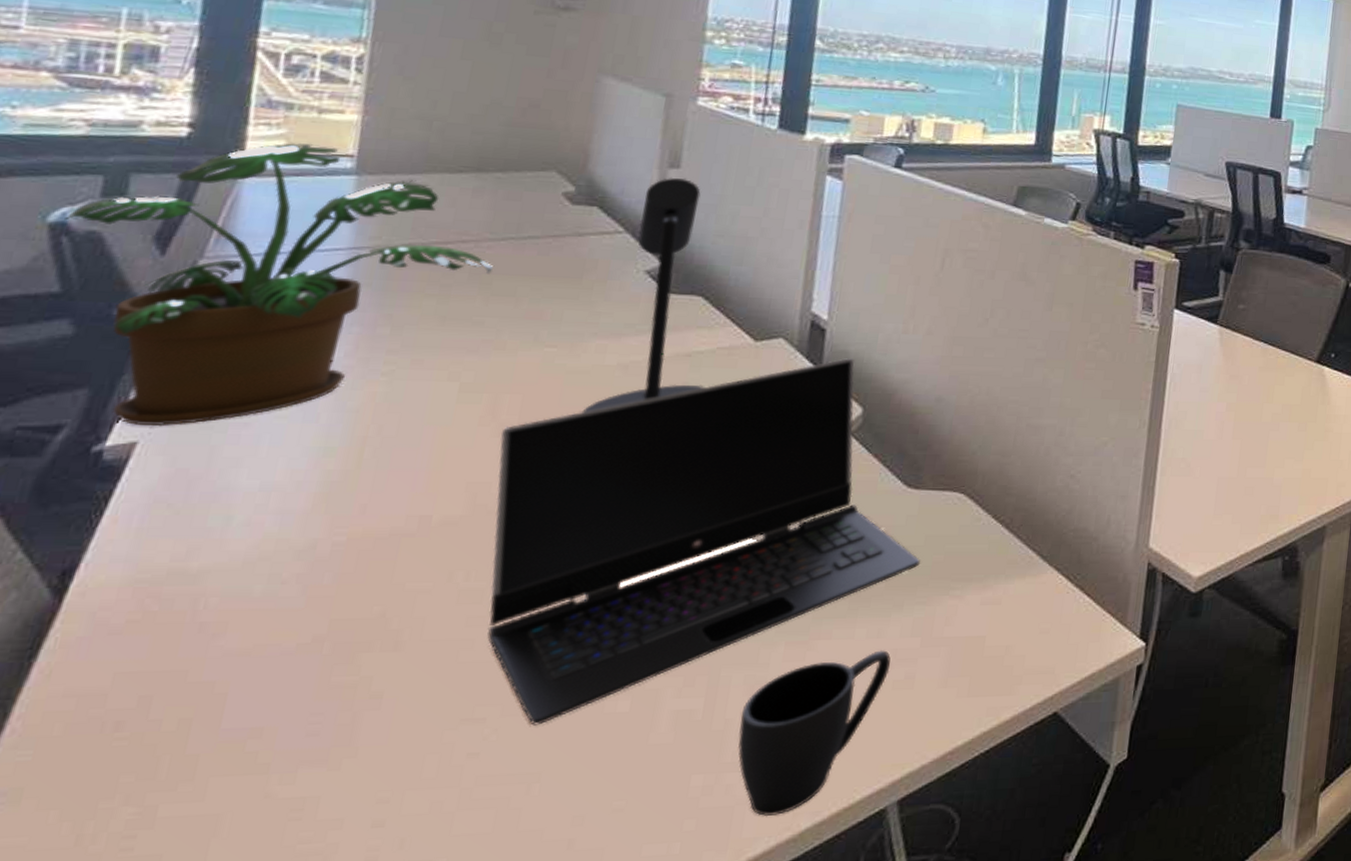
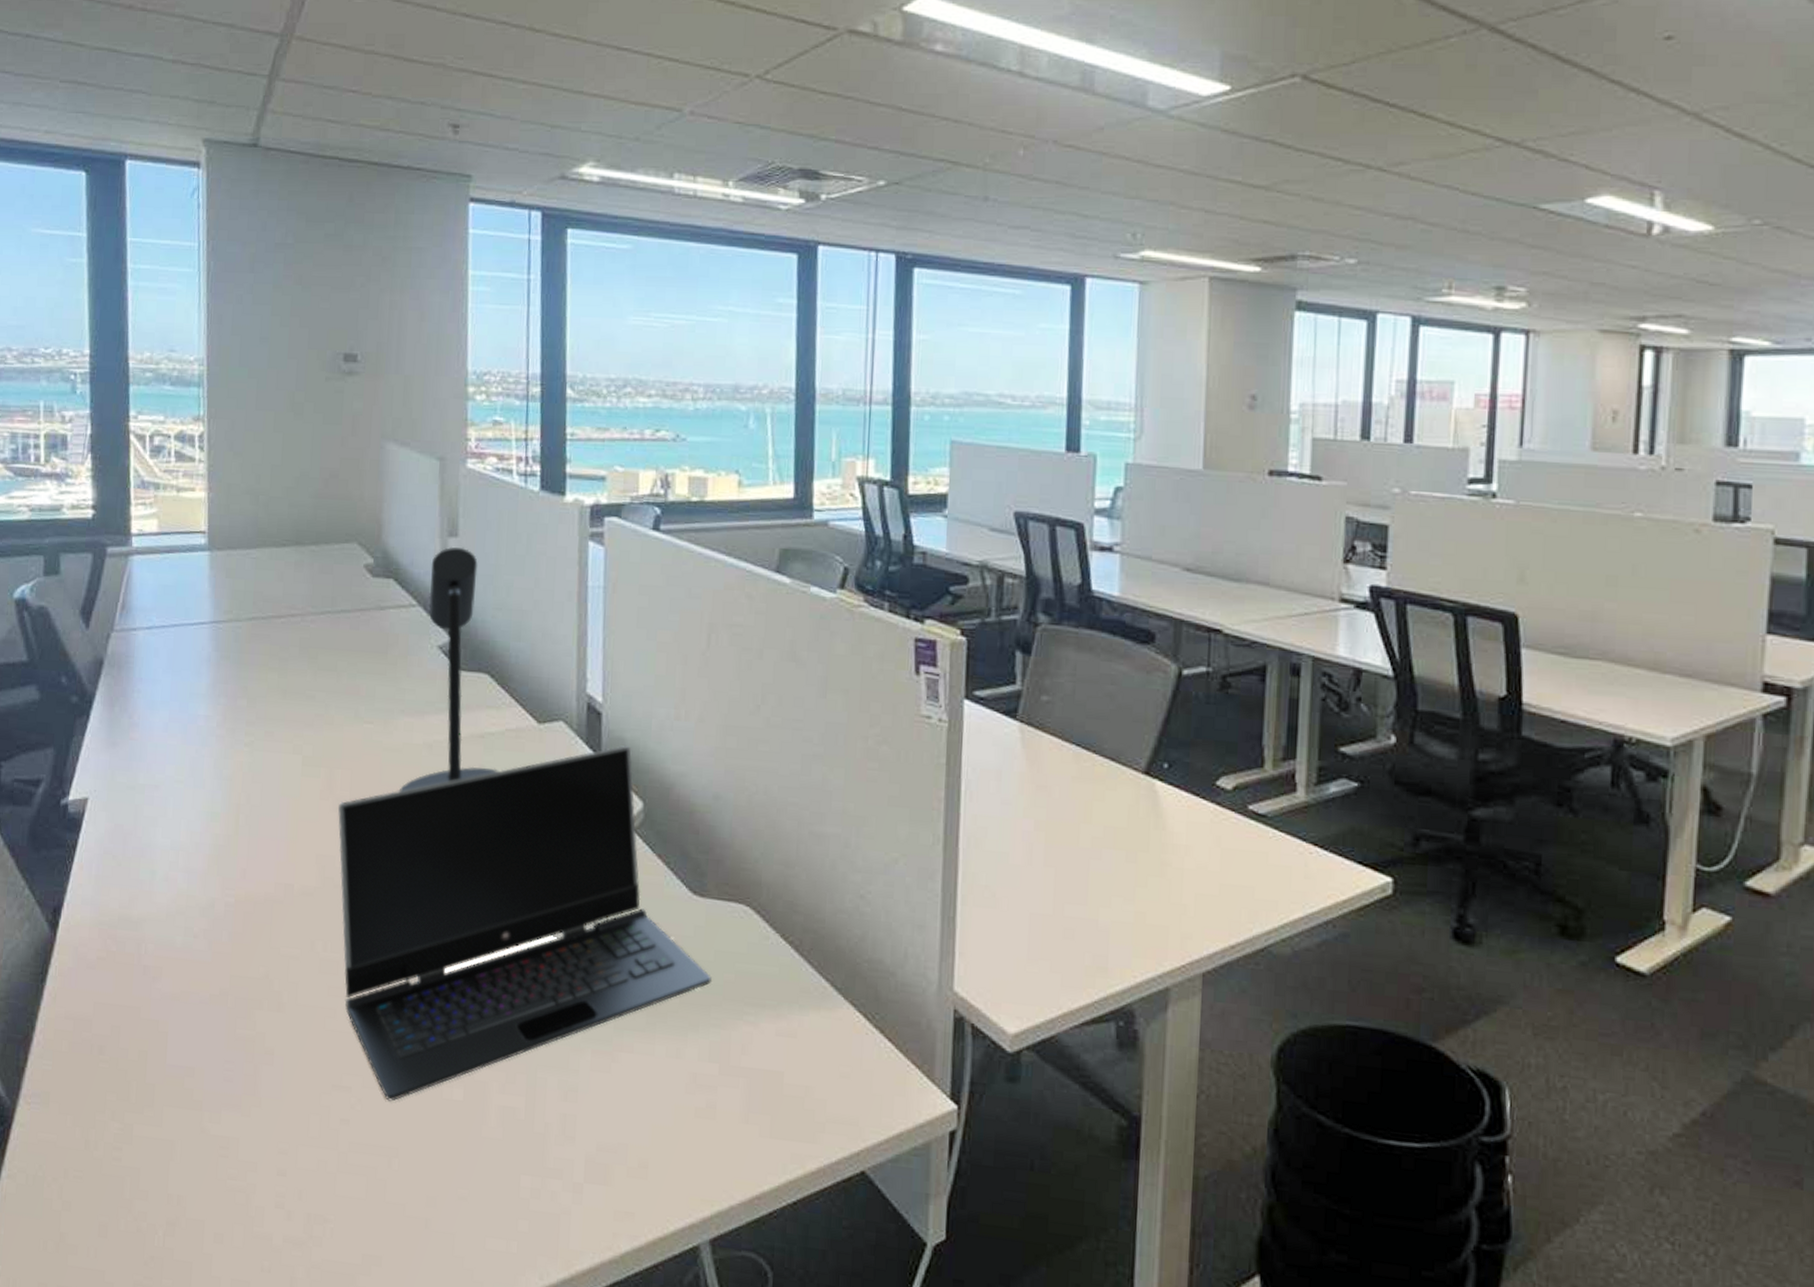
potted plant: present [64,143,493,427] -> none [24,521,317,785]
mug: present [738,650,891,817] -> none [558,1072,692,1232]

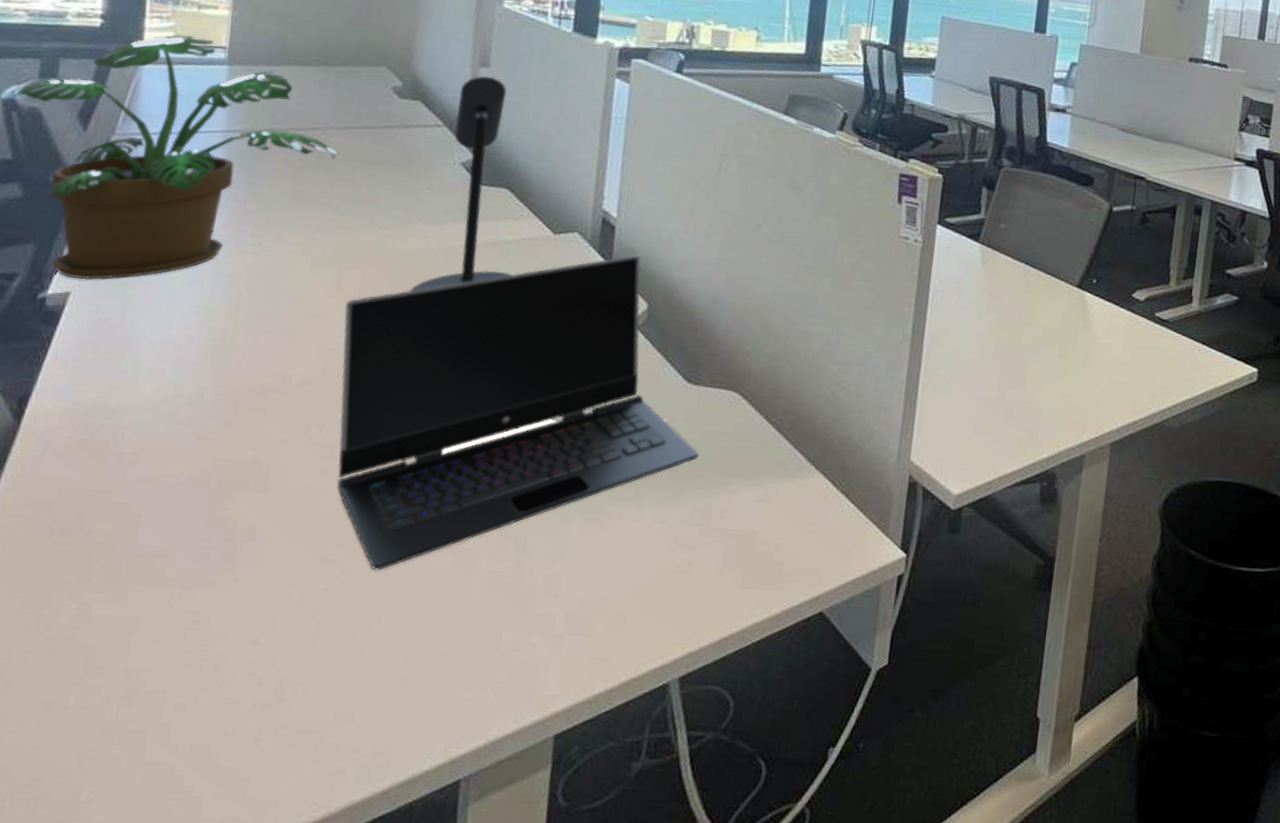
potted plant: none [24,521,317,785] -> present [13,34,337,280]

